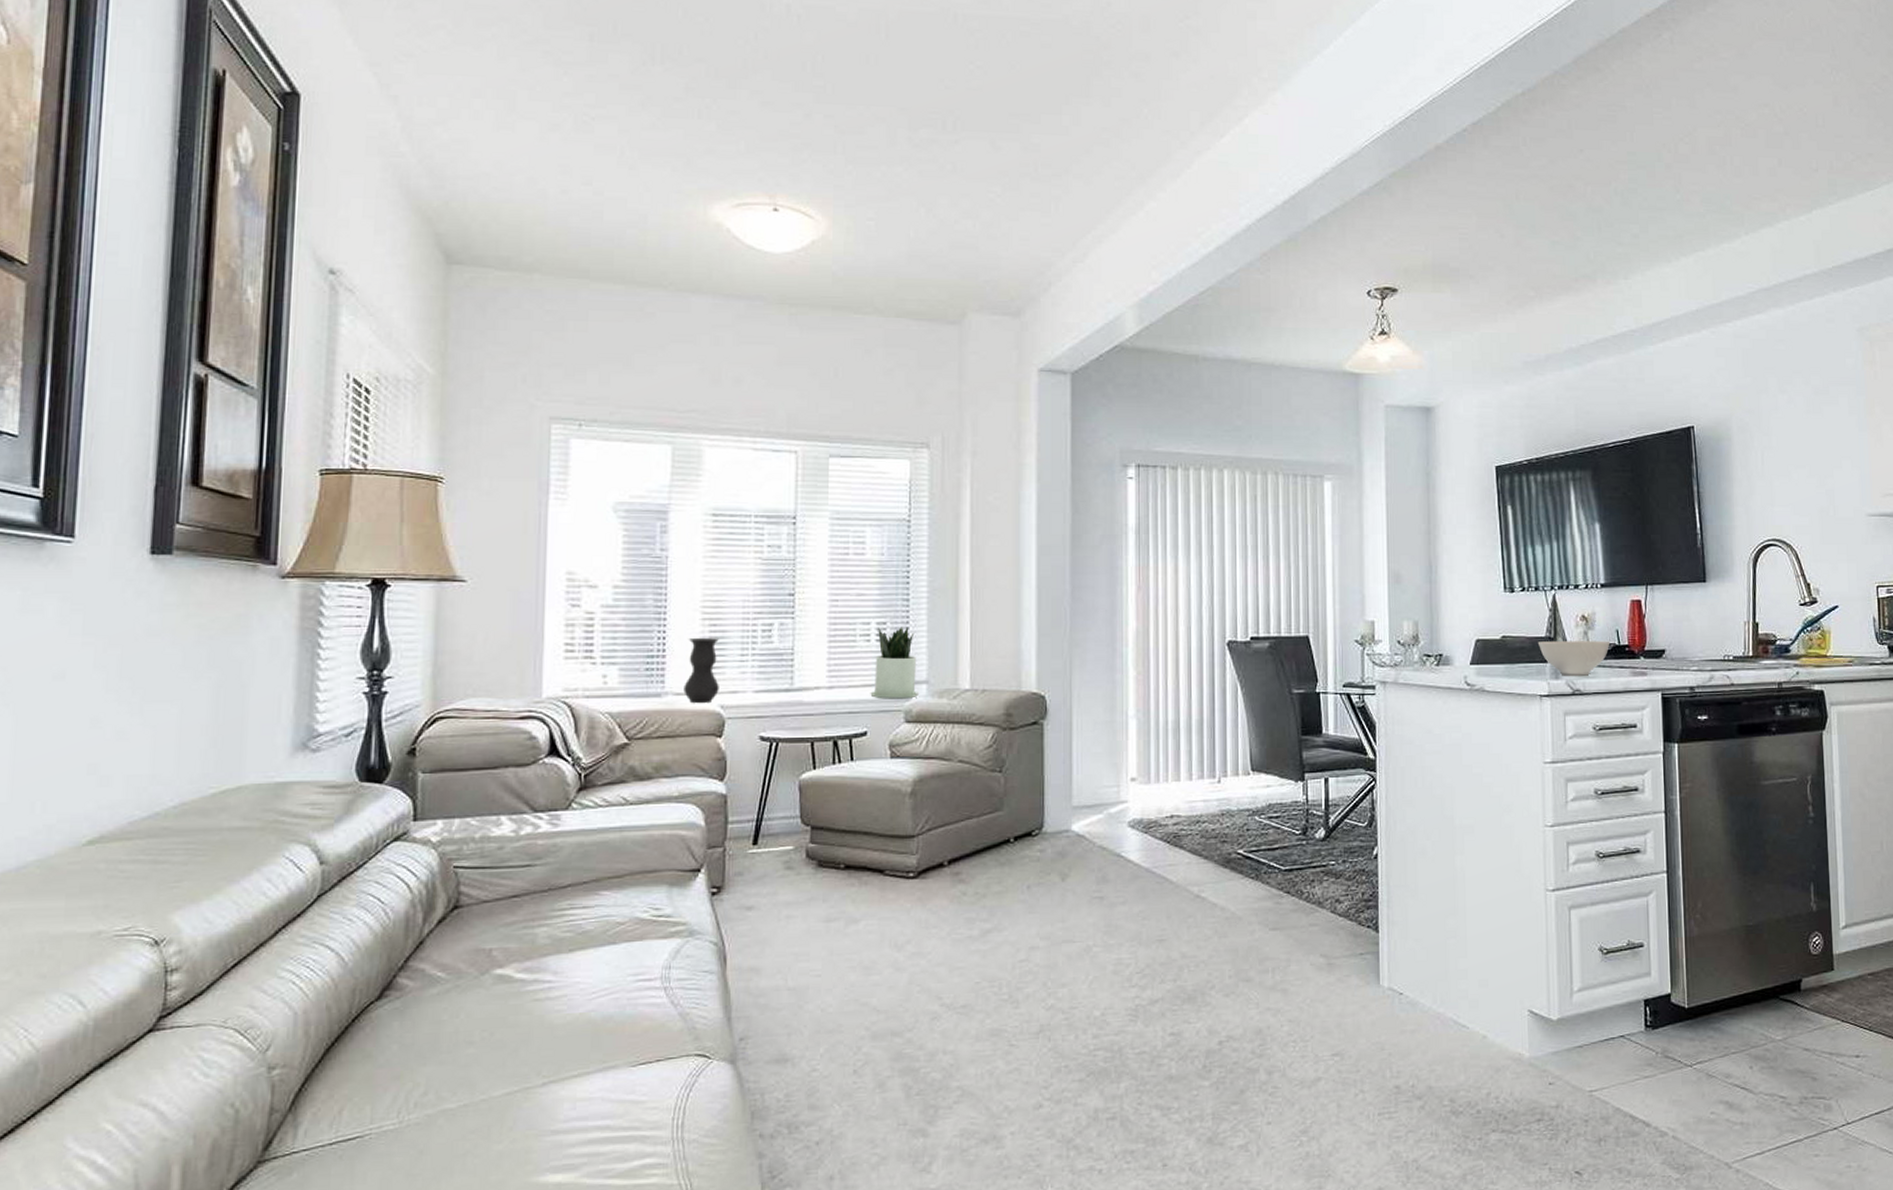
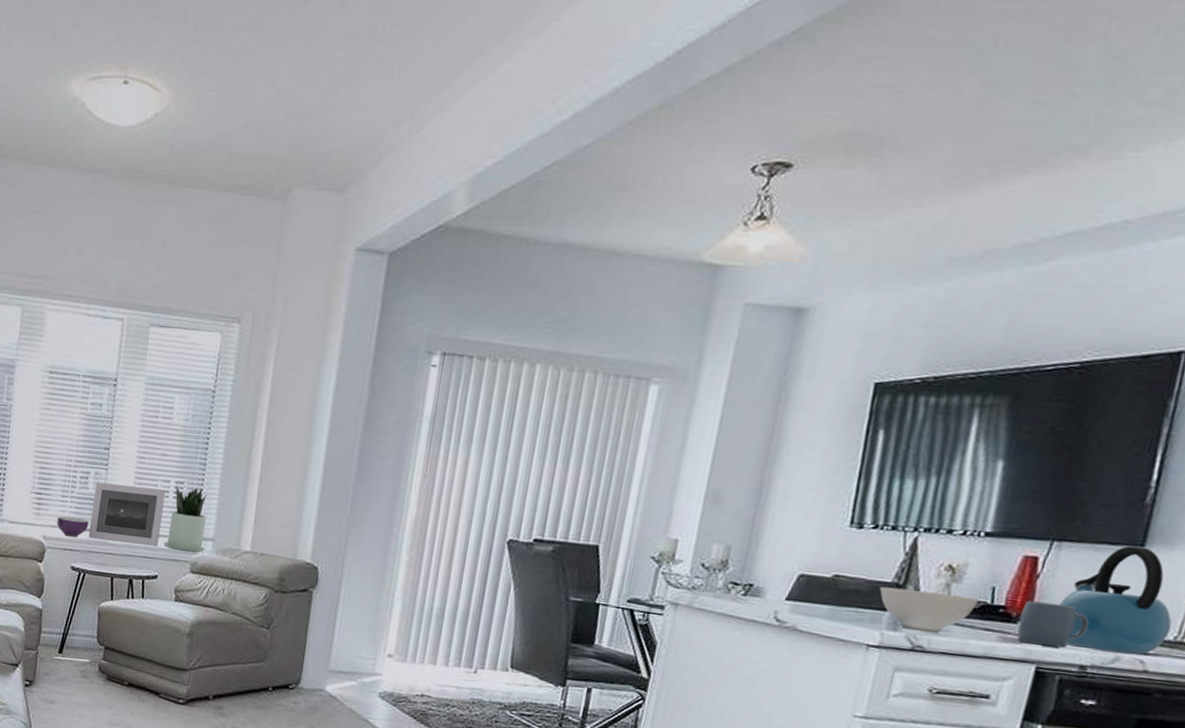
vase: present [684,637,719,704] -> none [16,476,46,534]
bowl: none [737,677,778,703] -> present [57,516,90,538]
picture frame: none [778,632,867,700] -> present [88,482,166,547]
mug: none [1641,637,1688,675] -> present [1016,600,1090,648]
kettle: none [1664,583,1739,673] -> present [1060,545,1172,655]

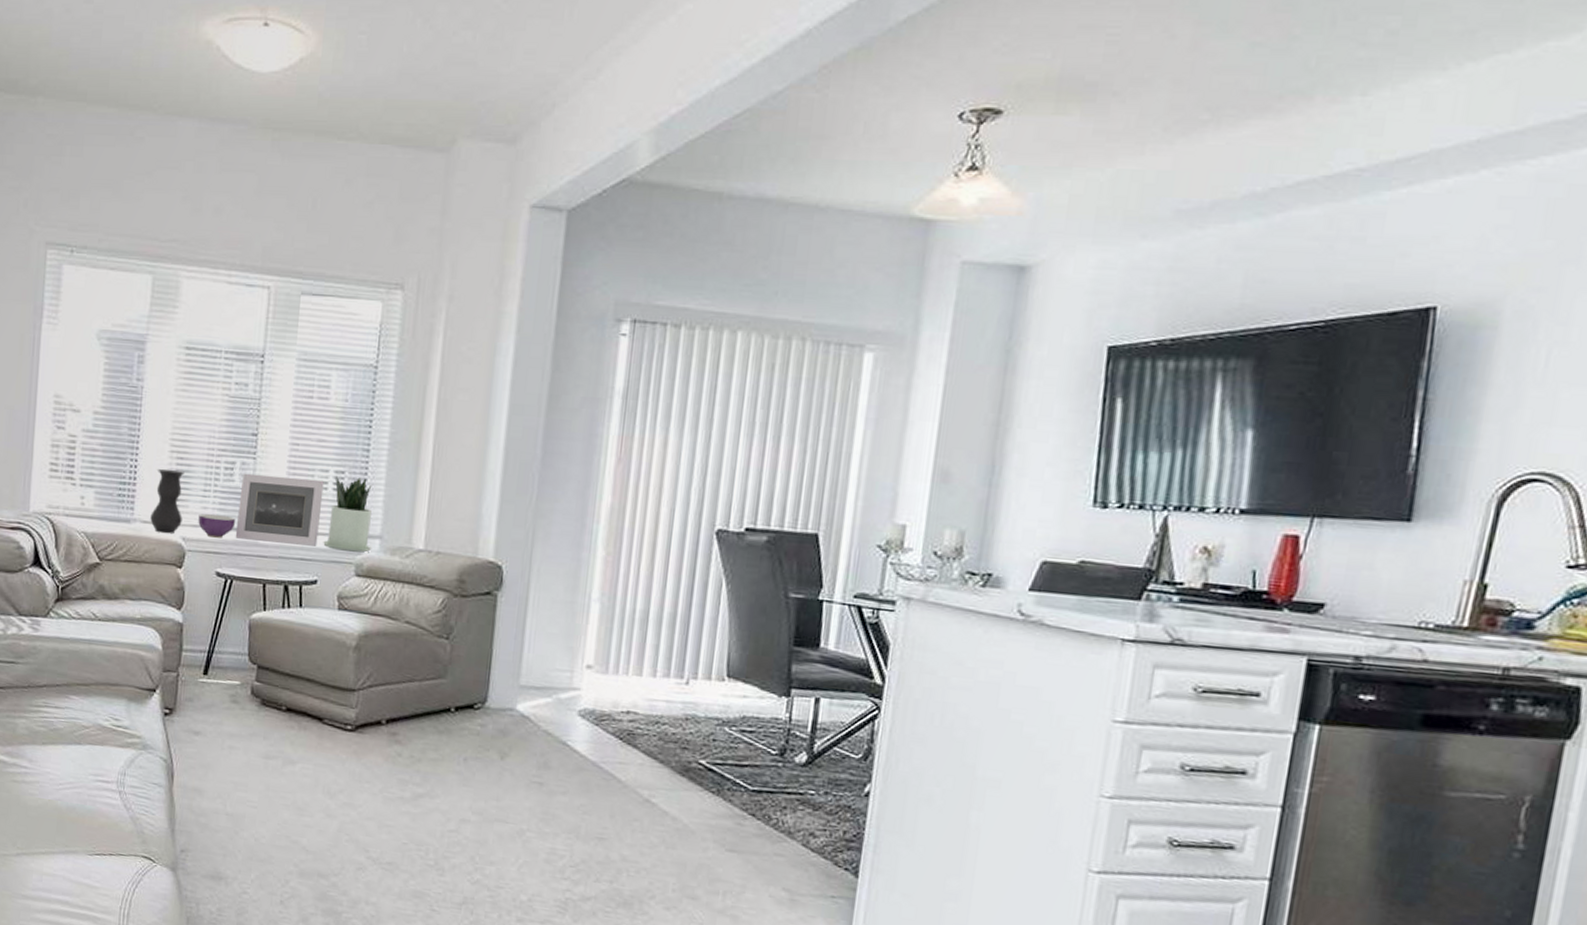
vase: none [16,476,46,534] -> present [150,468,185,535]
bowl: present [879,586,980,634] -> none [1130,573,1241,625]
mug: present [1016,600,1090,648] -> none [1283,584,1361,637]
kettle: present [1060,545,1172,655] -> none [1327,521,1449,643]

